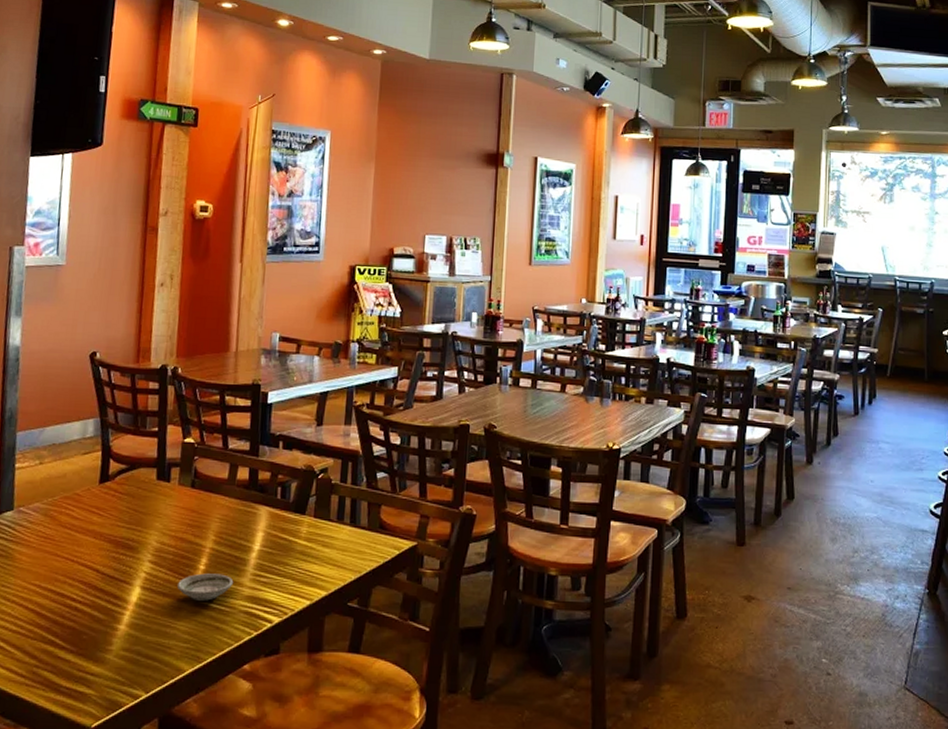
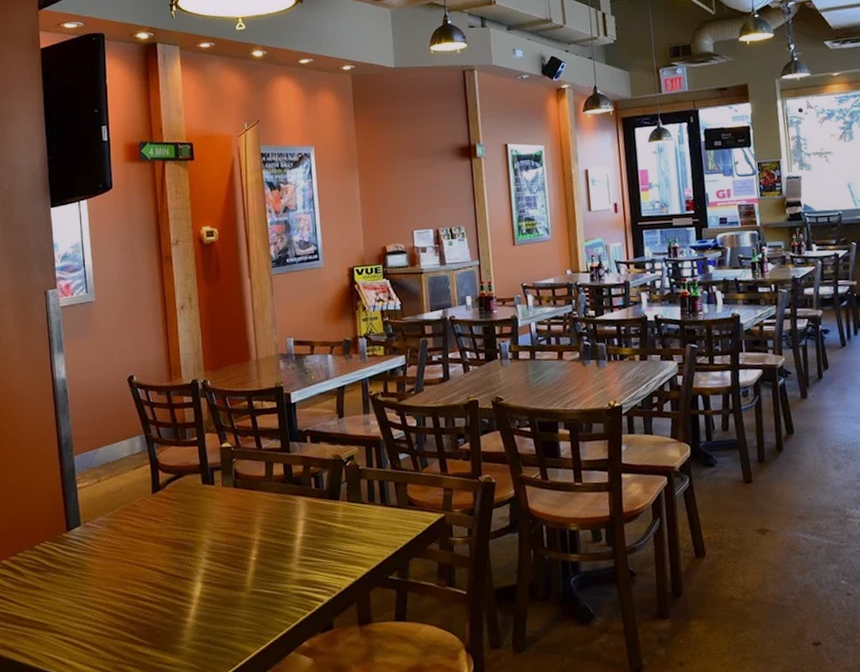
saucer: present [177,573,234,601] -> none [233,562,284,589]

